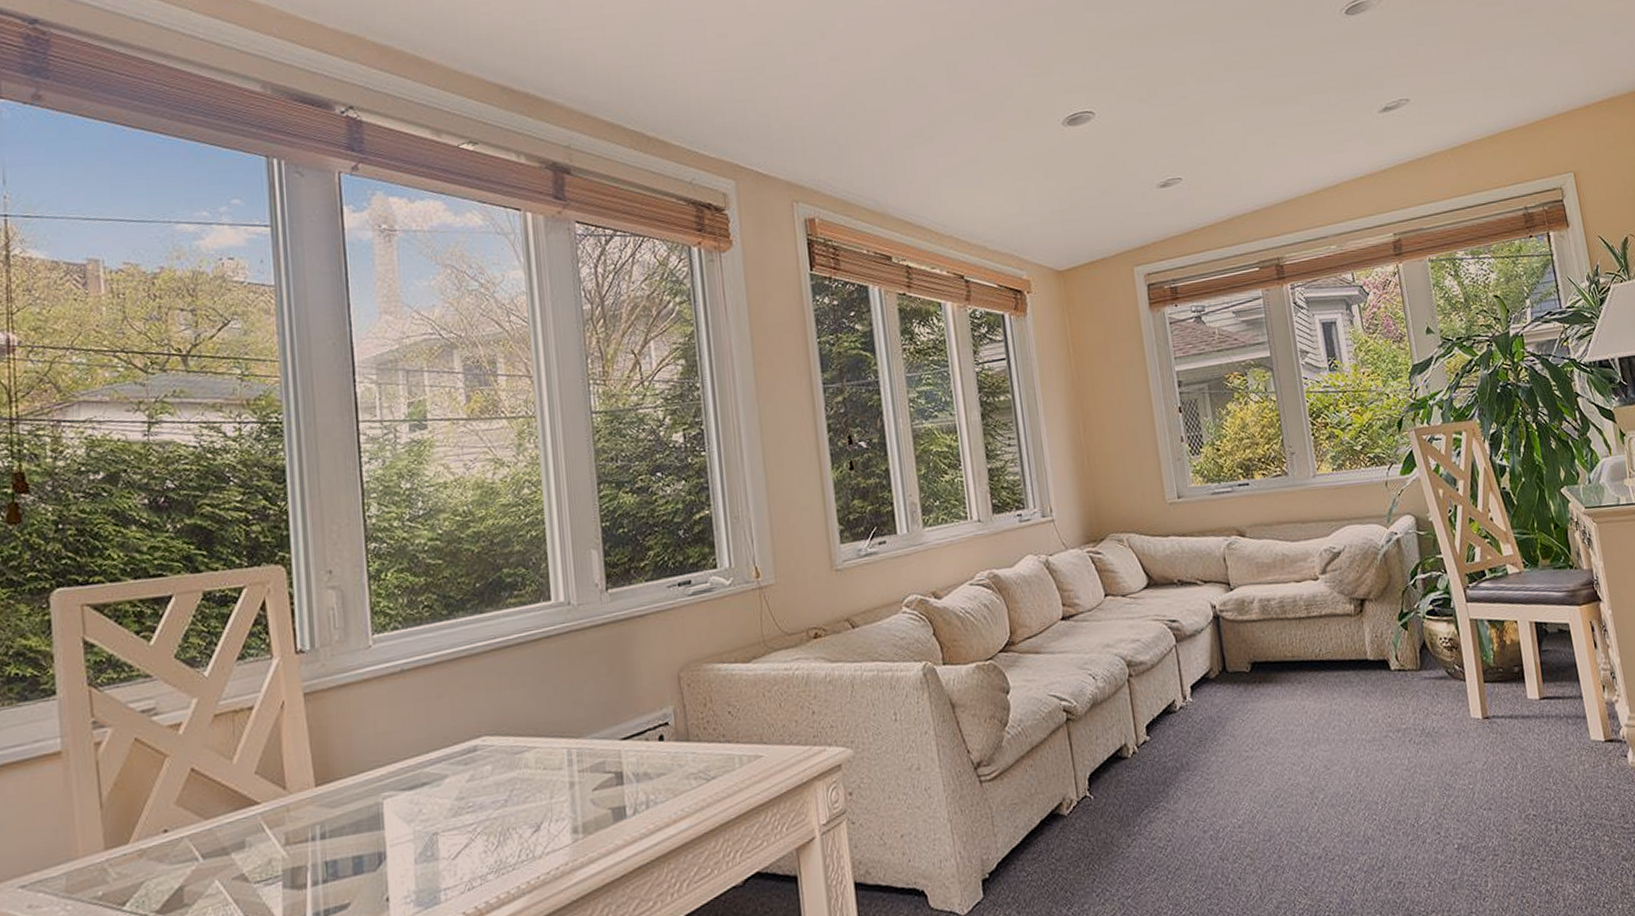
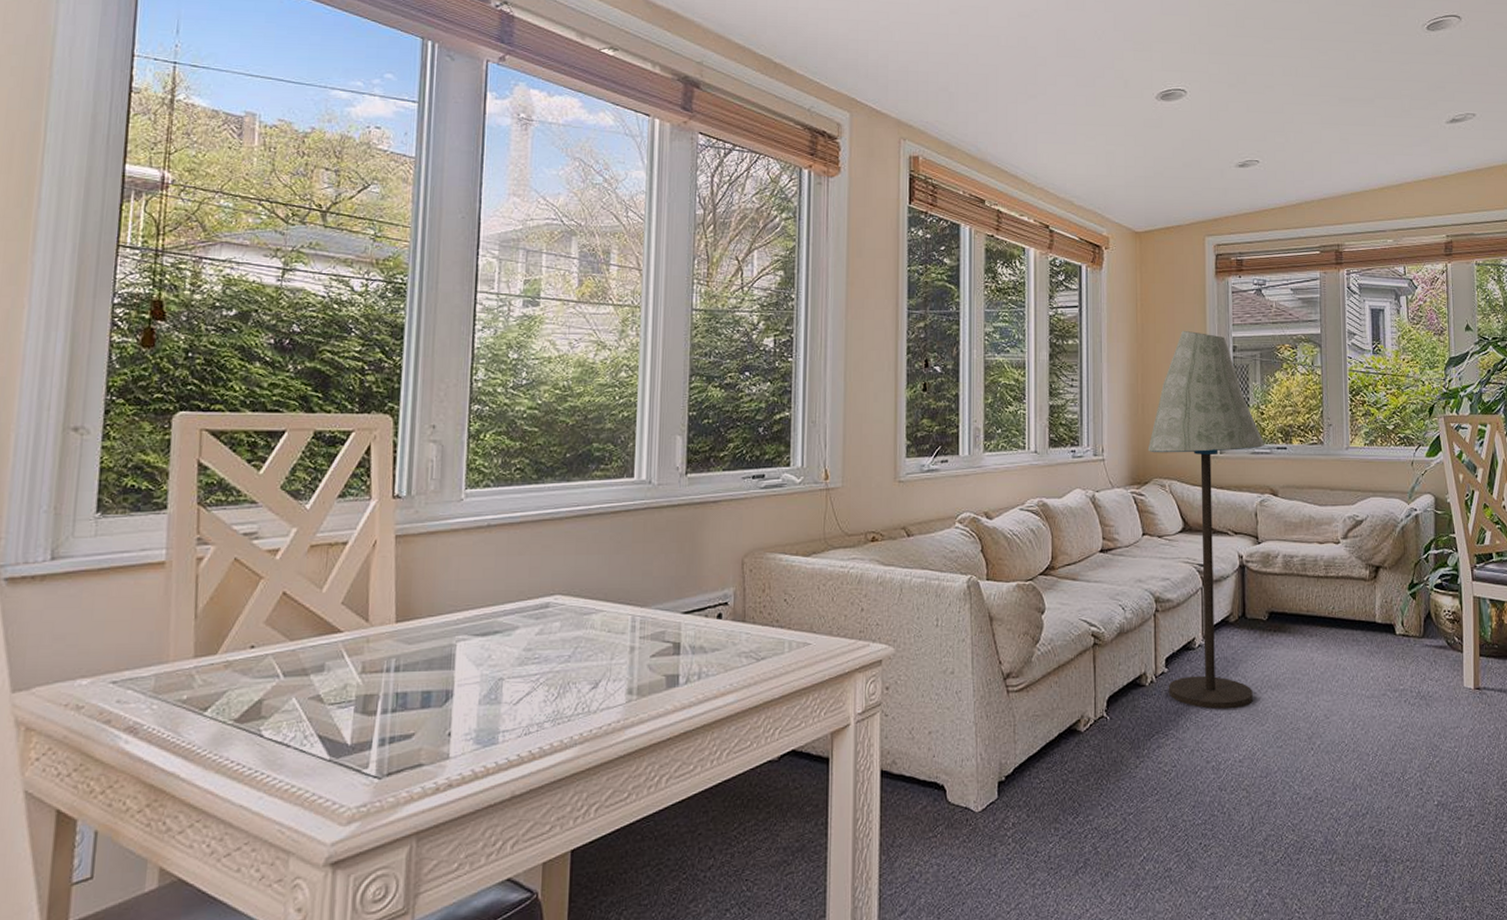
floor lamp: none [1099,370,1246,775] -> present [1147,330,1265,710]

